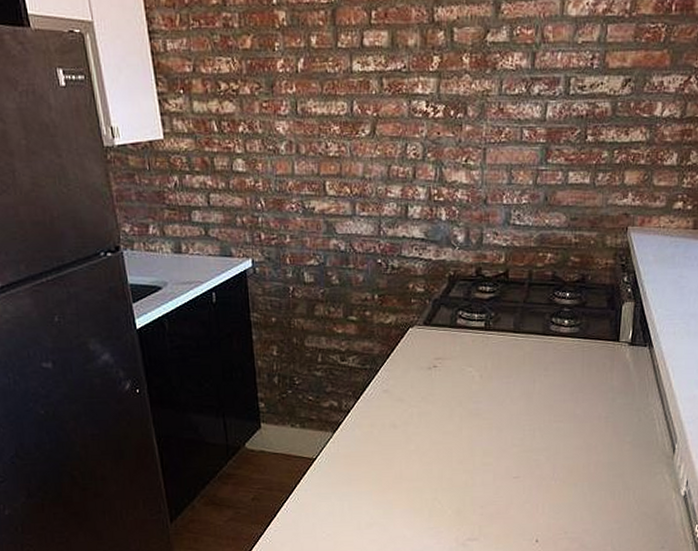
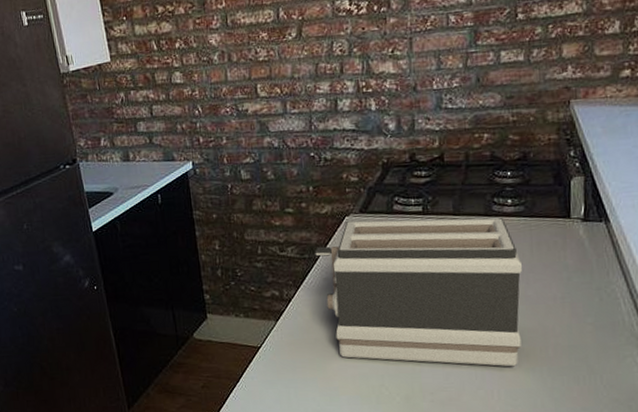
toaster: none [376,332,574,482] -> present [315,217,523,367]

